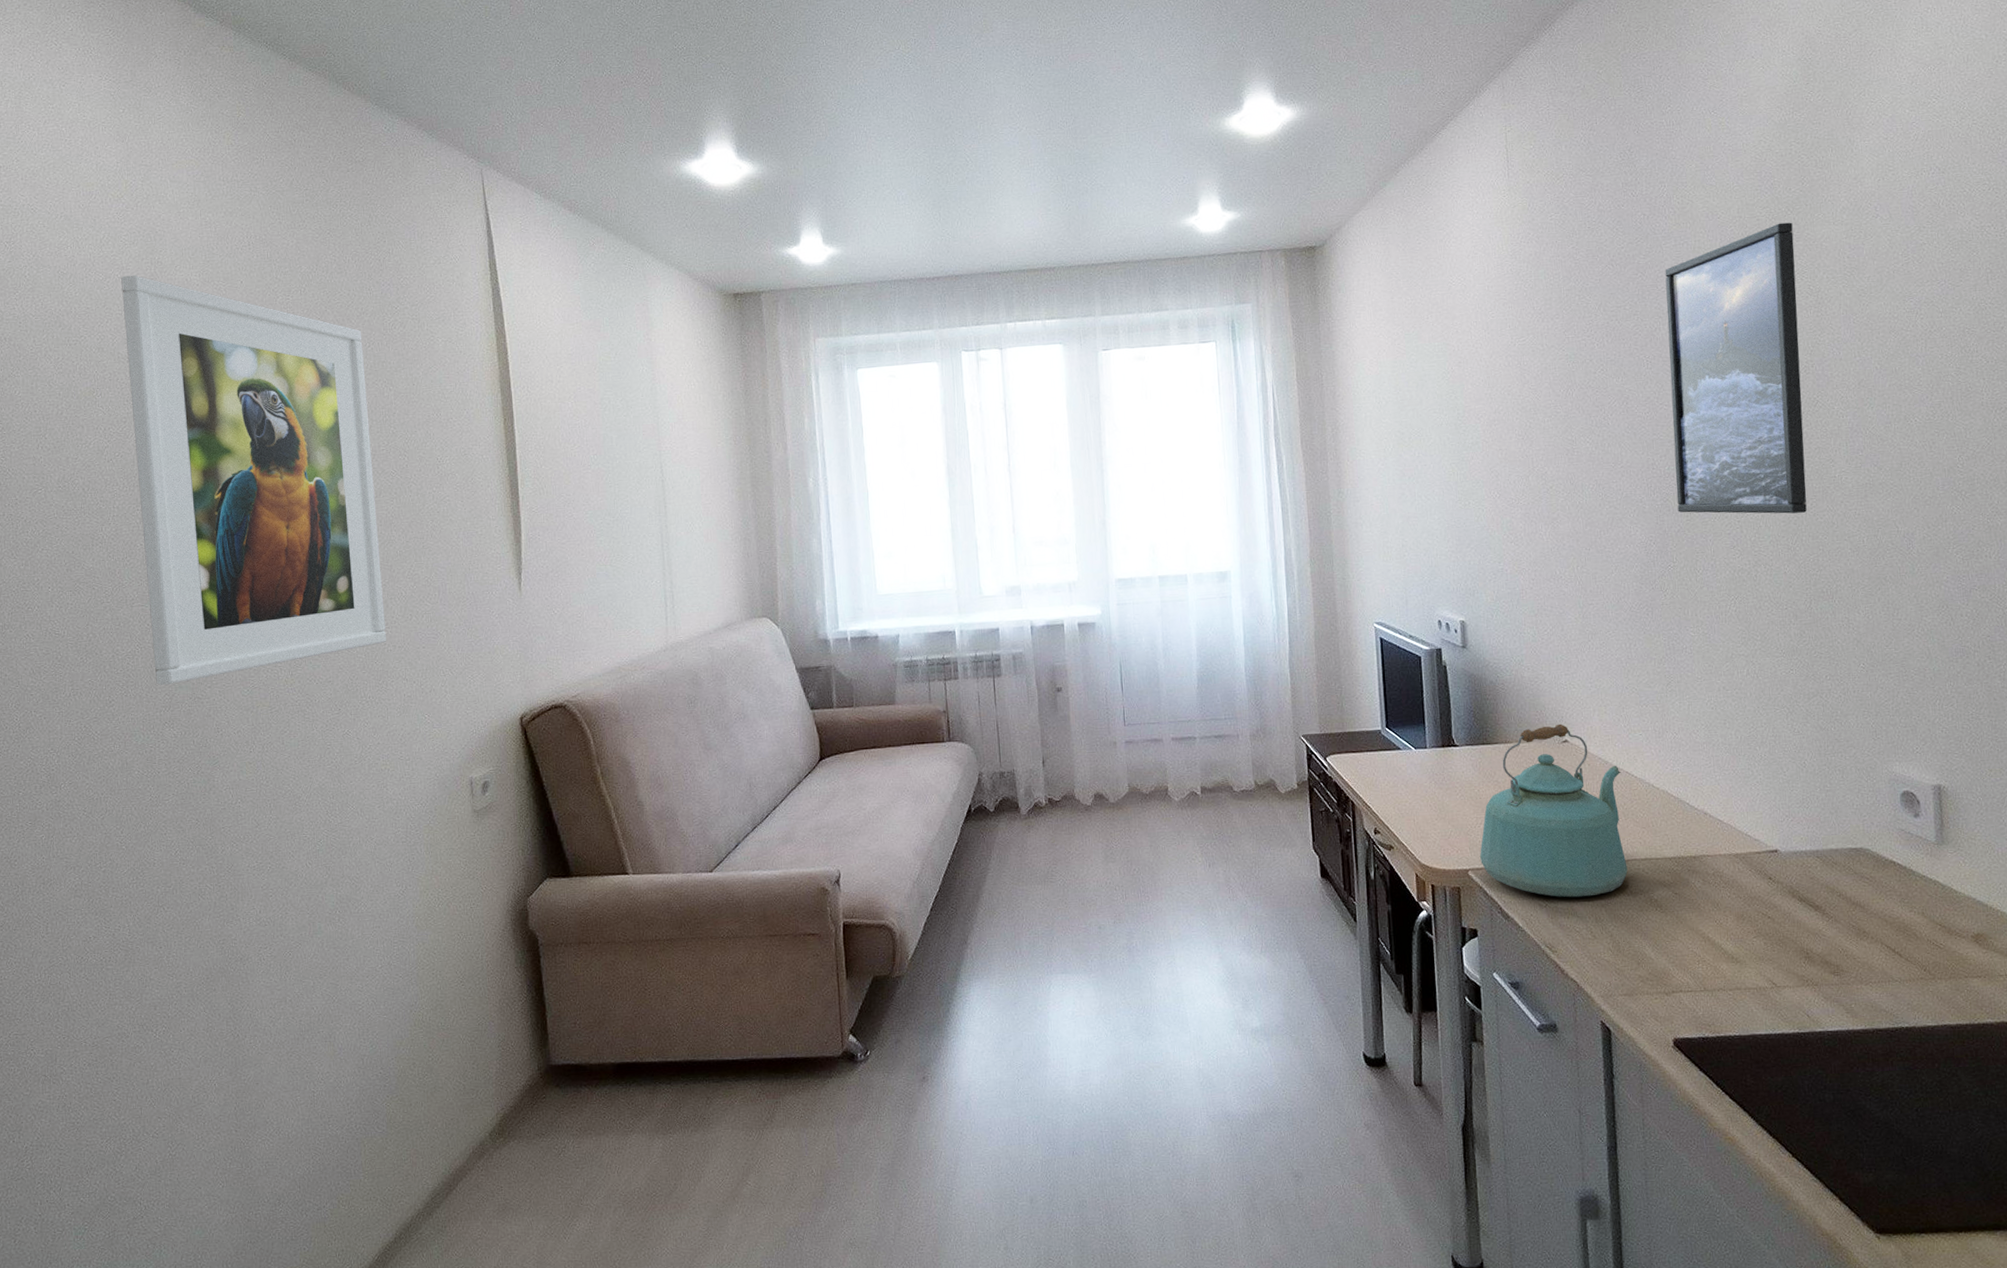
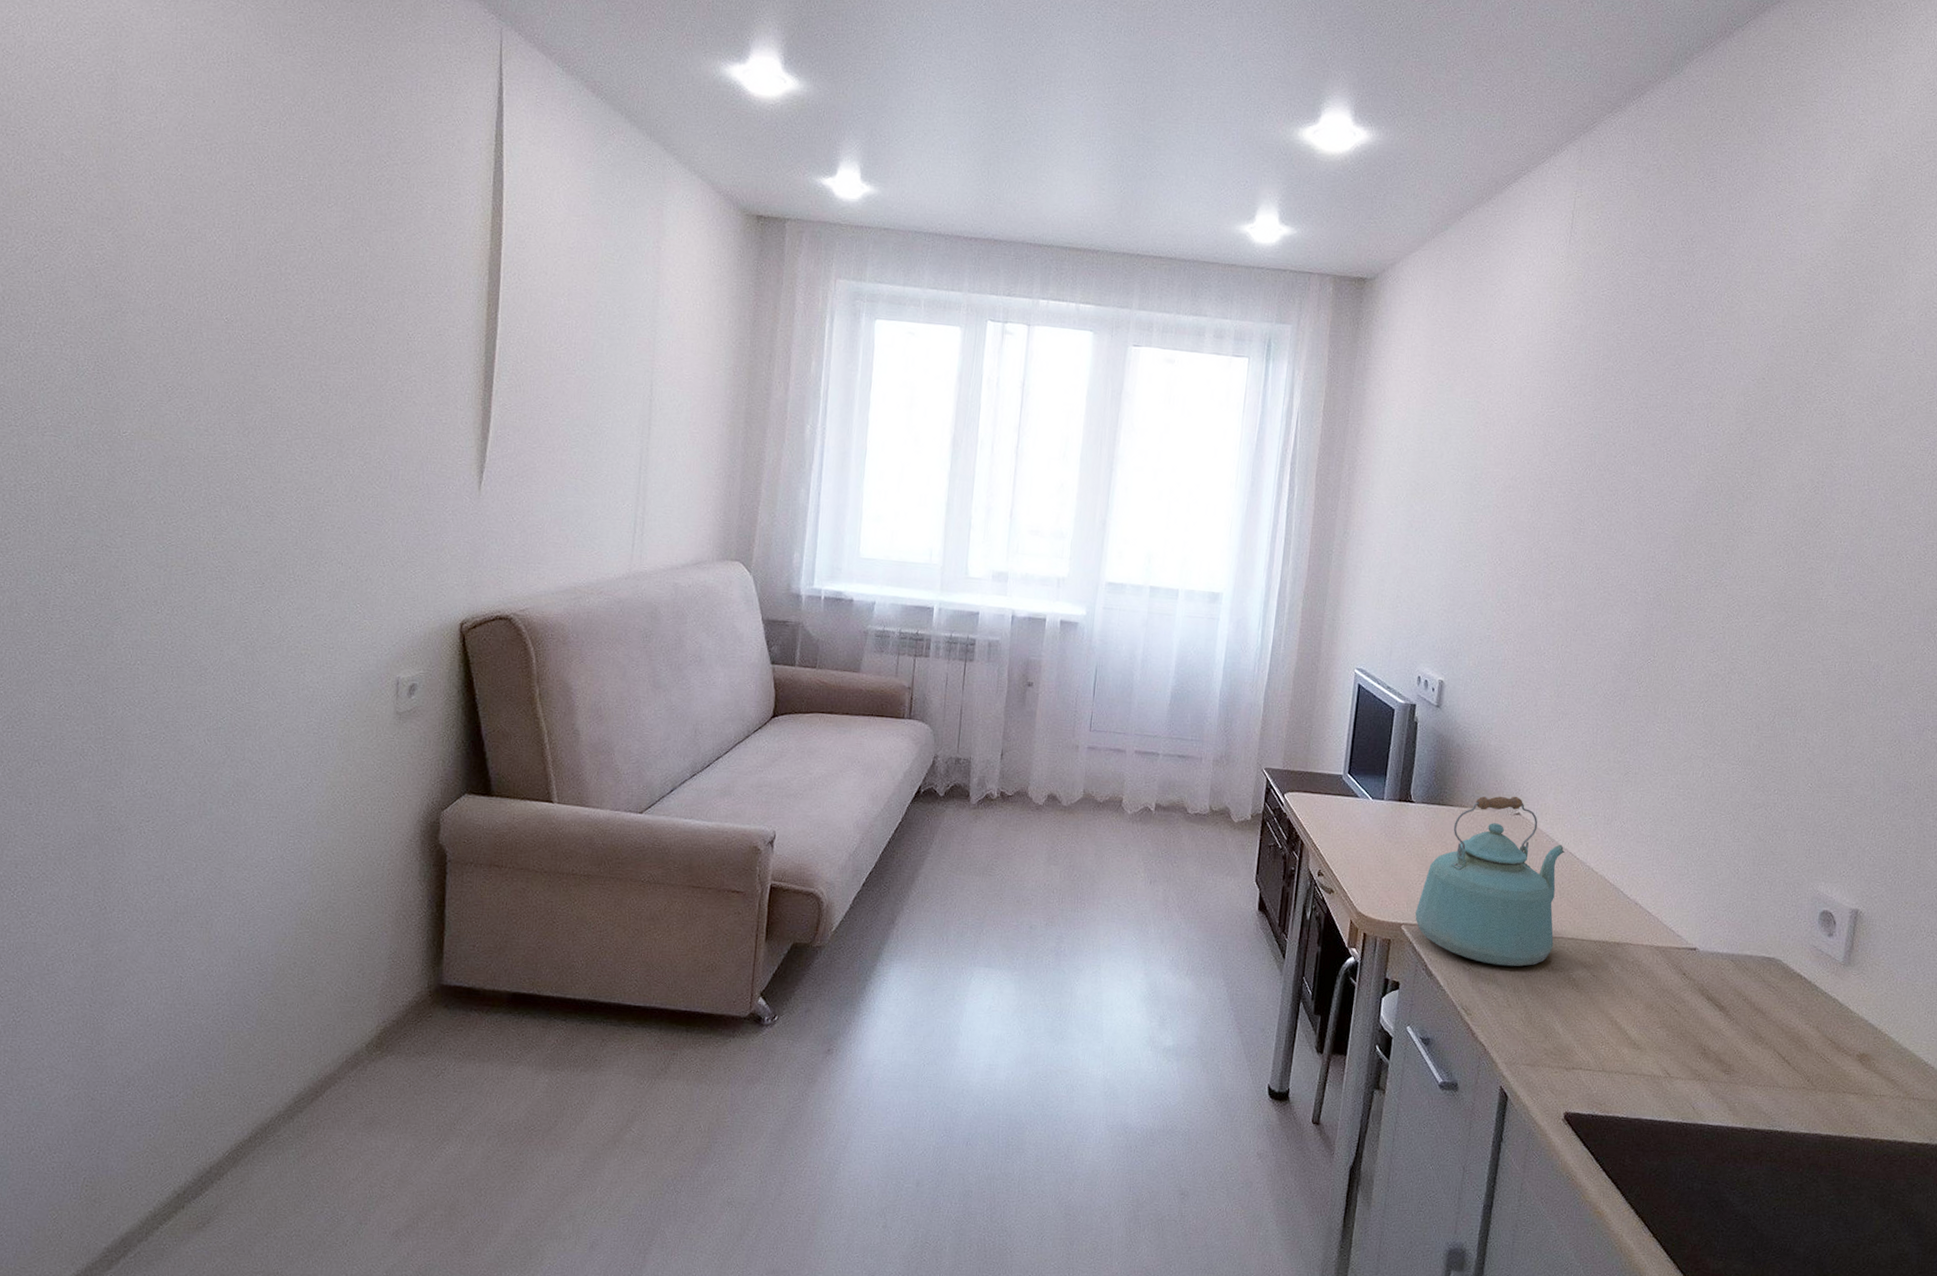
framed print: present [121,275,387,685] -> none [61,69,343,527]
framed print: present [1665,222,1807,514] -> none [1668,340,1832,629]

